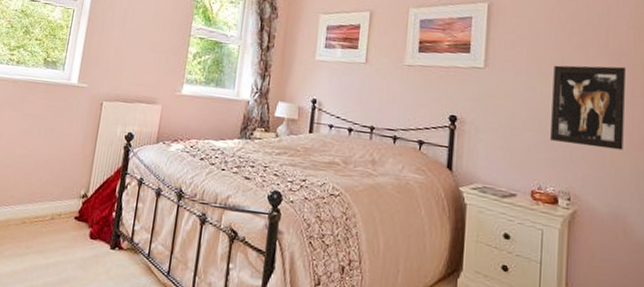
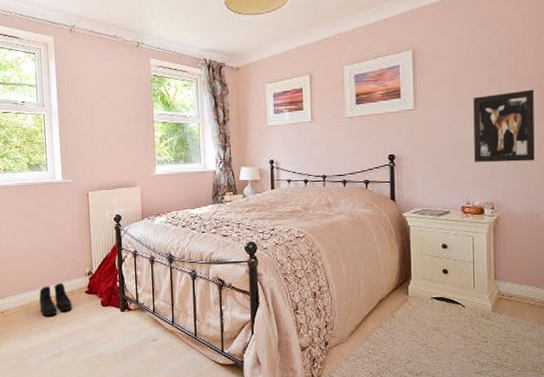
boots: none [19,201,57,240] -> present [39,282,72,317]

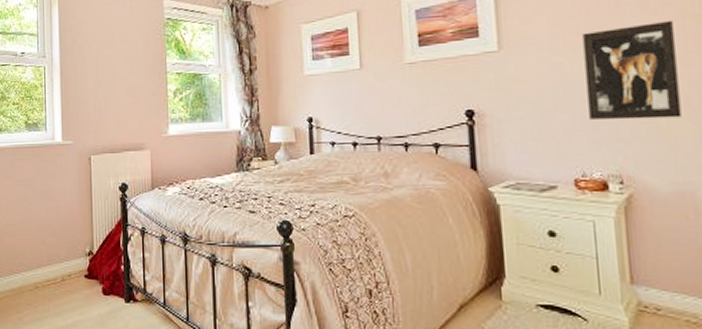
boots: present [39,282,72,317] -> none [33,263,69,304]

